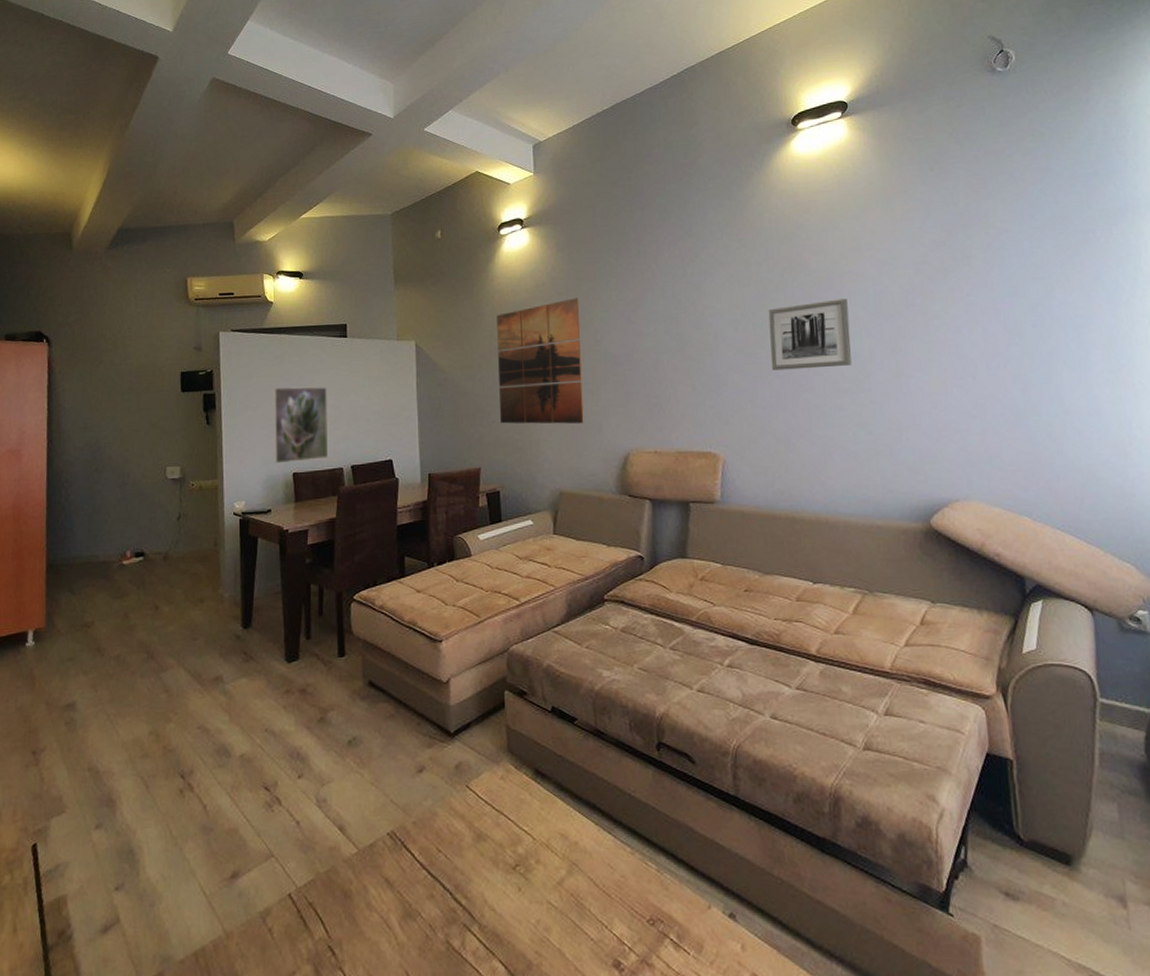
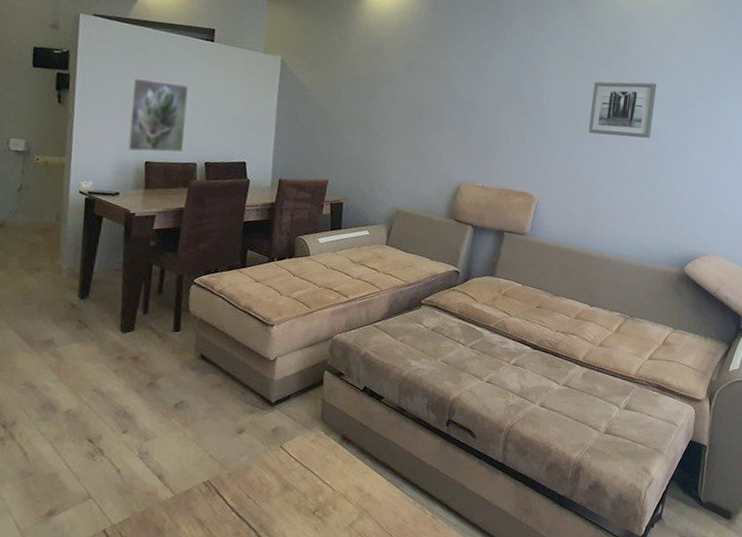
wall art: present [497,297,584,424] -> none [352,42,438,155]

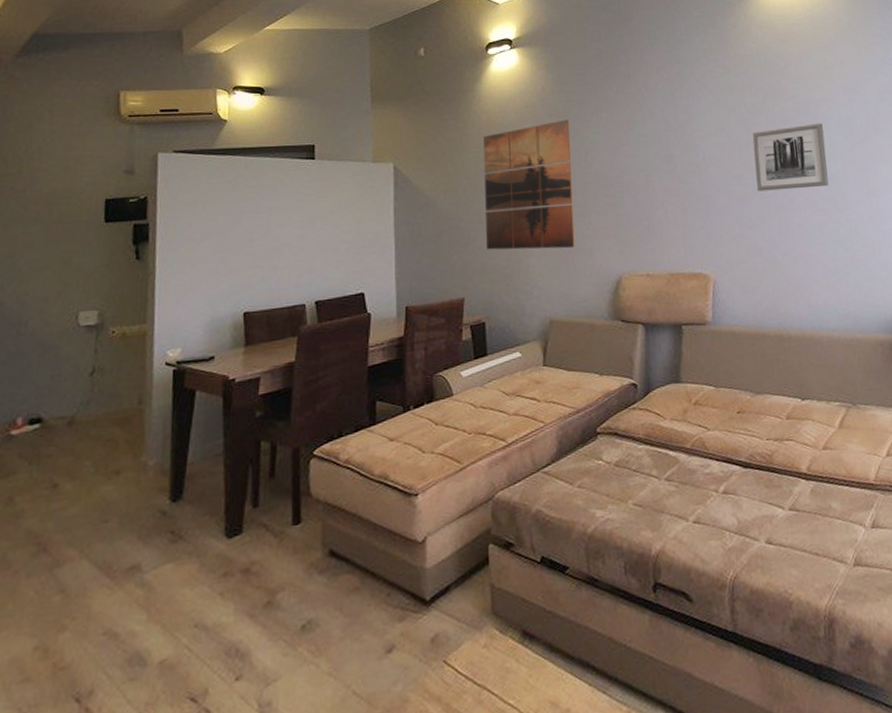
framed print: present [126,78,188,153] -> none [219,214,289,303]
wall art: none [352,42,438,155] -> present [483,119,575,250]

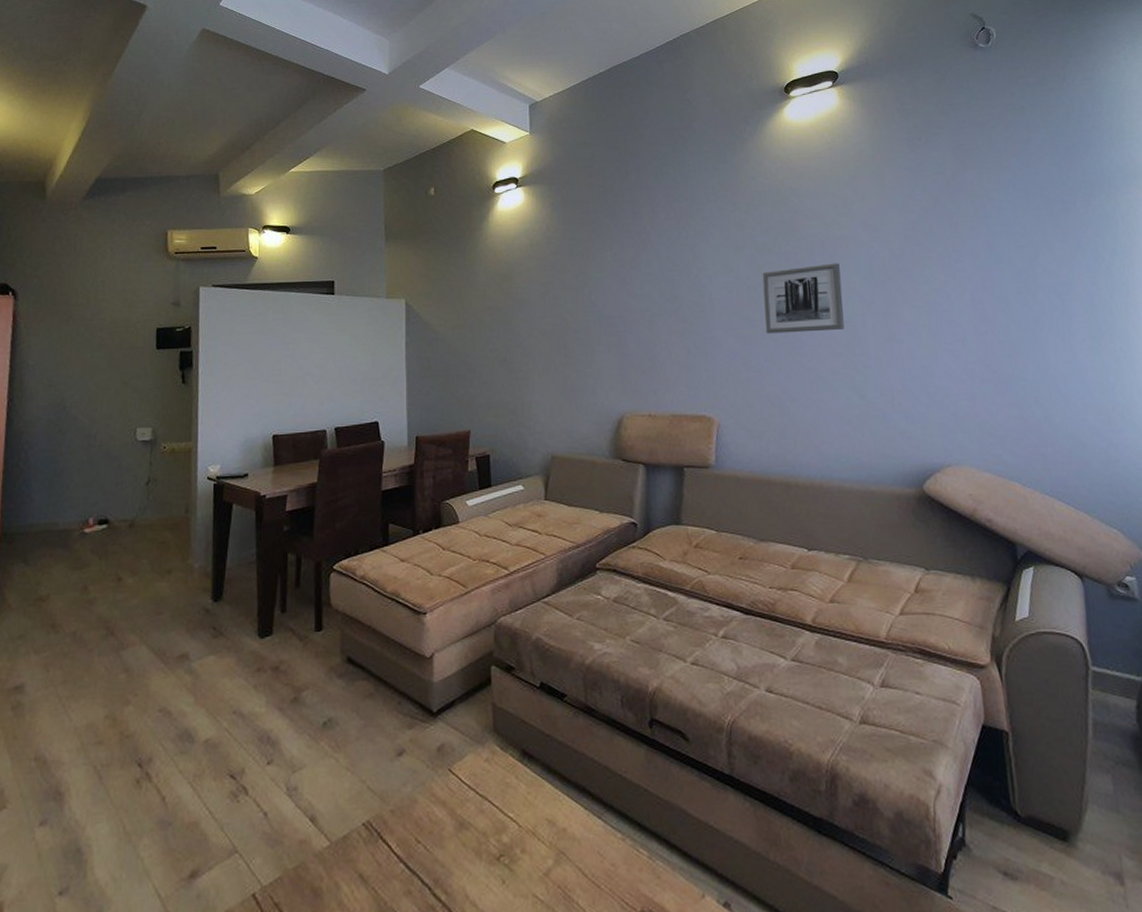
wall art: present [483,119,575,250] -> none [490,258,577,386]

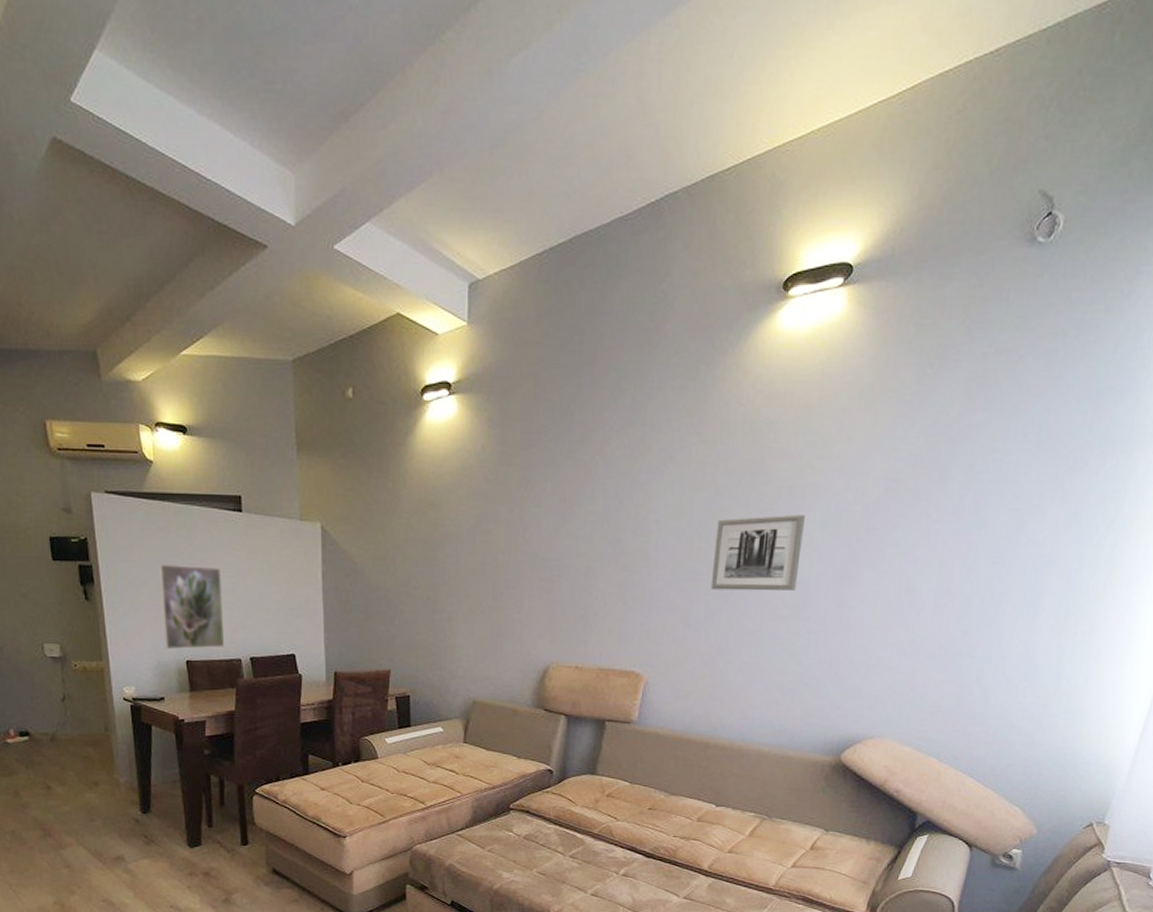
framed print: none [252,345,312,426] -> present [158,565,225,650]

